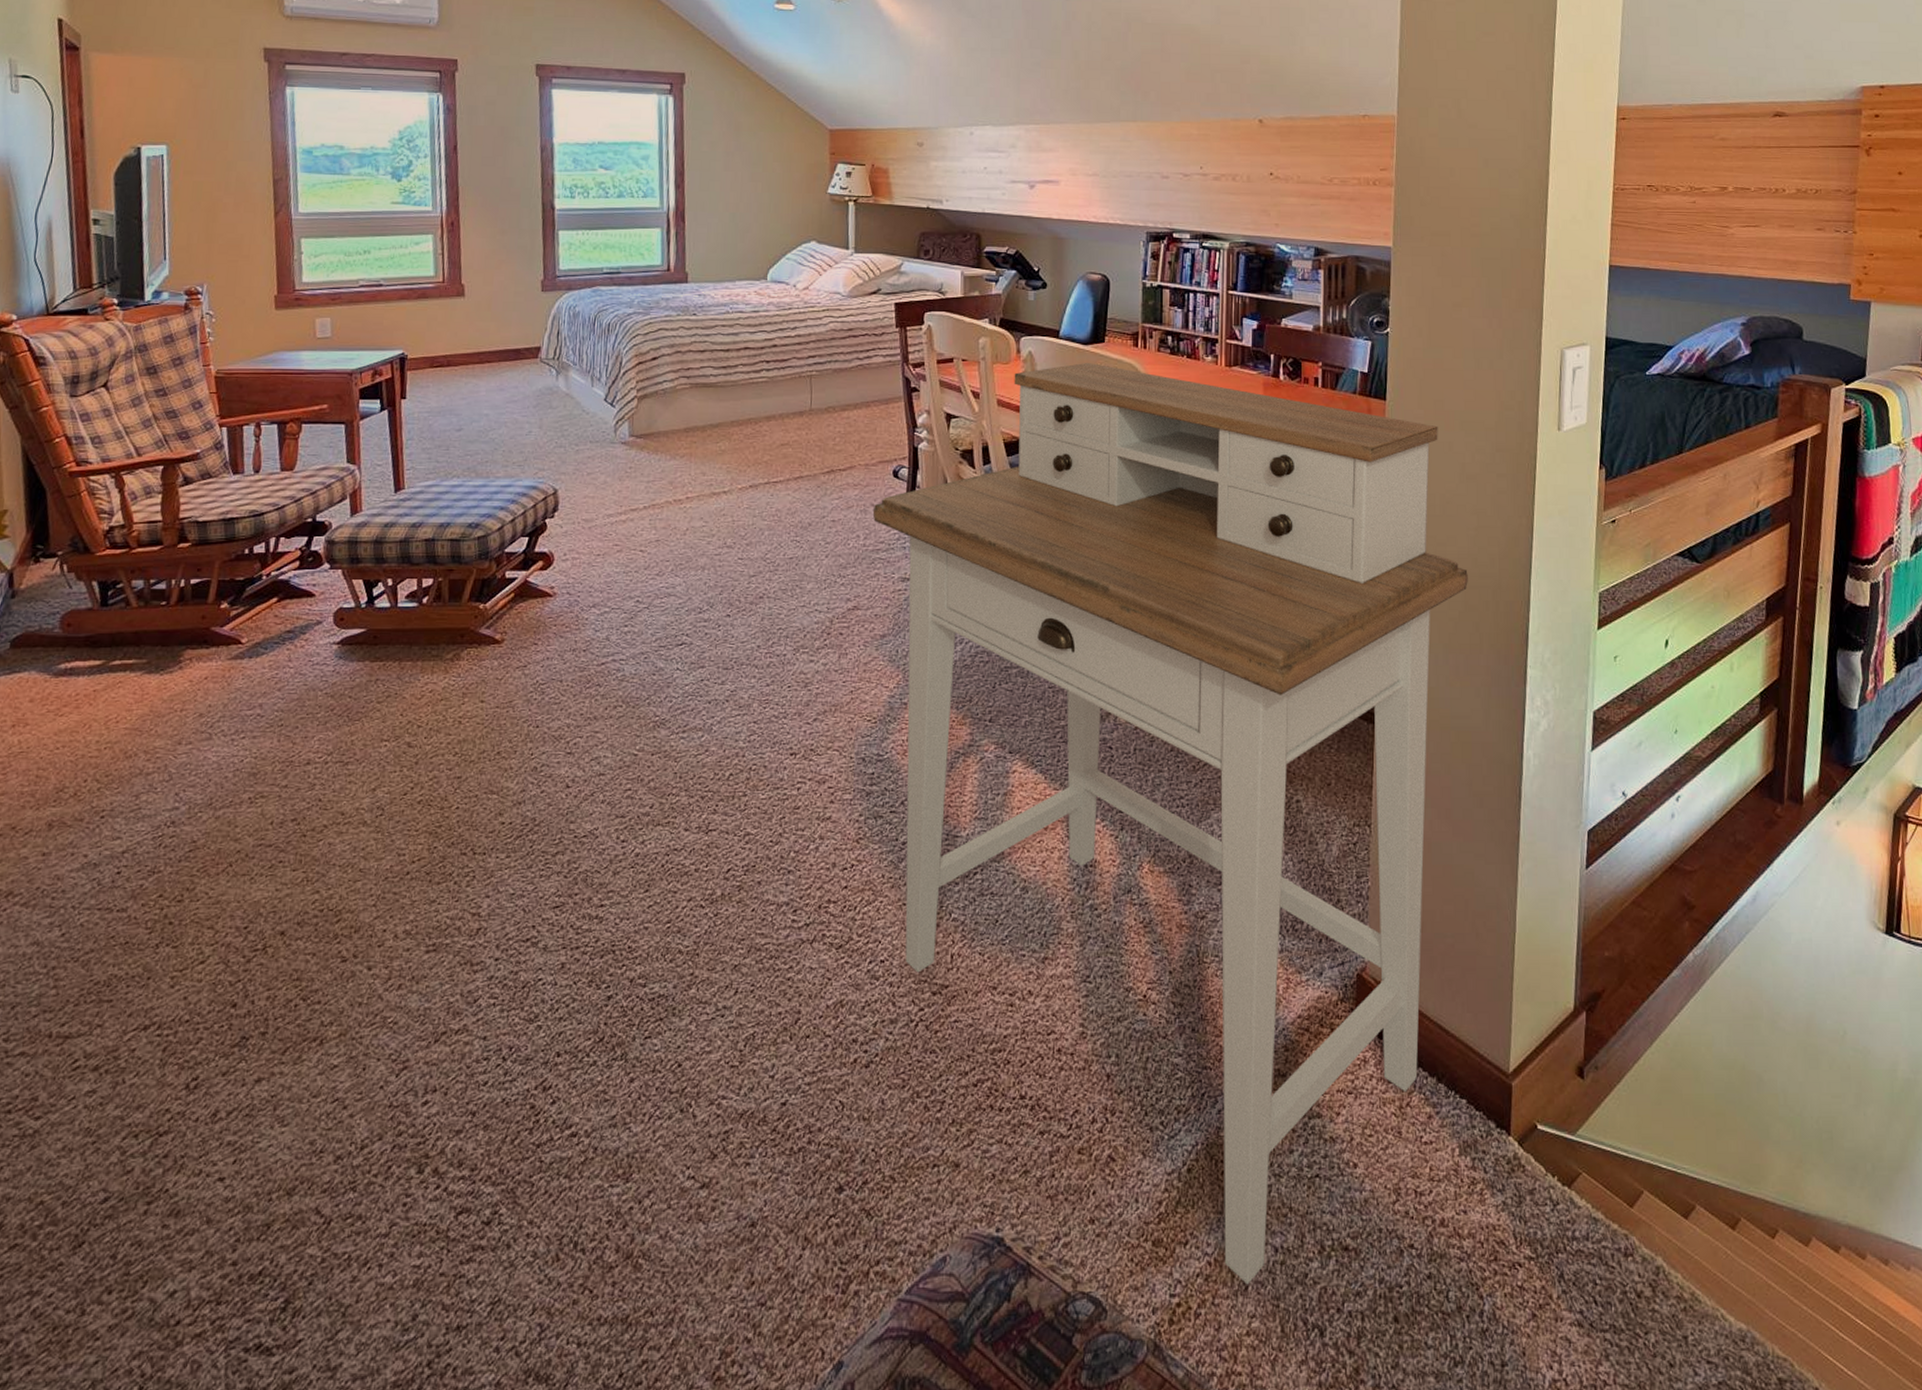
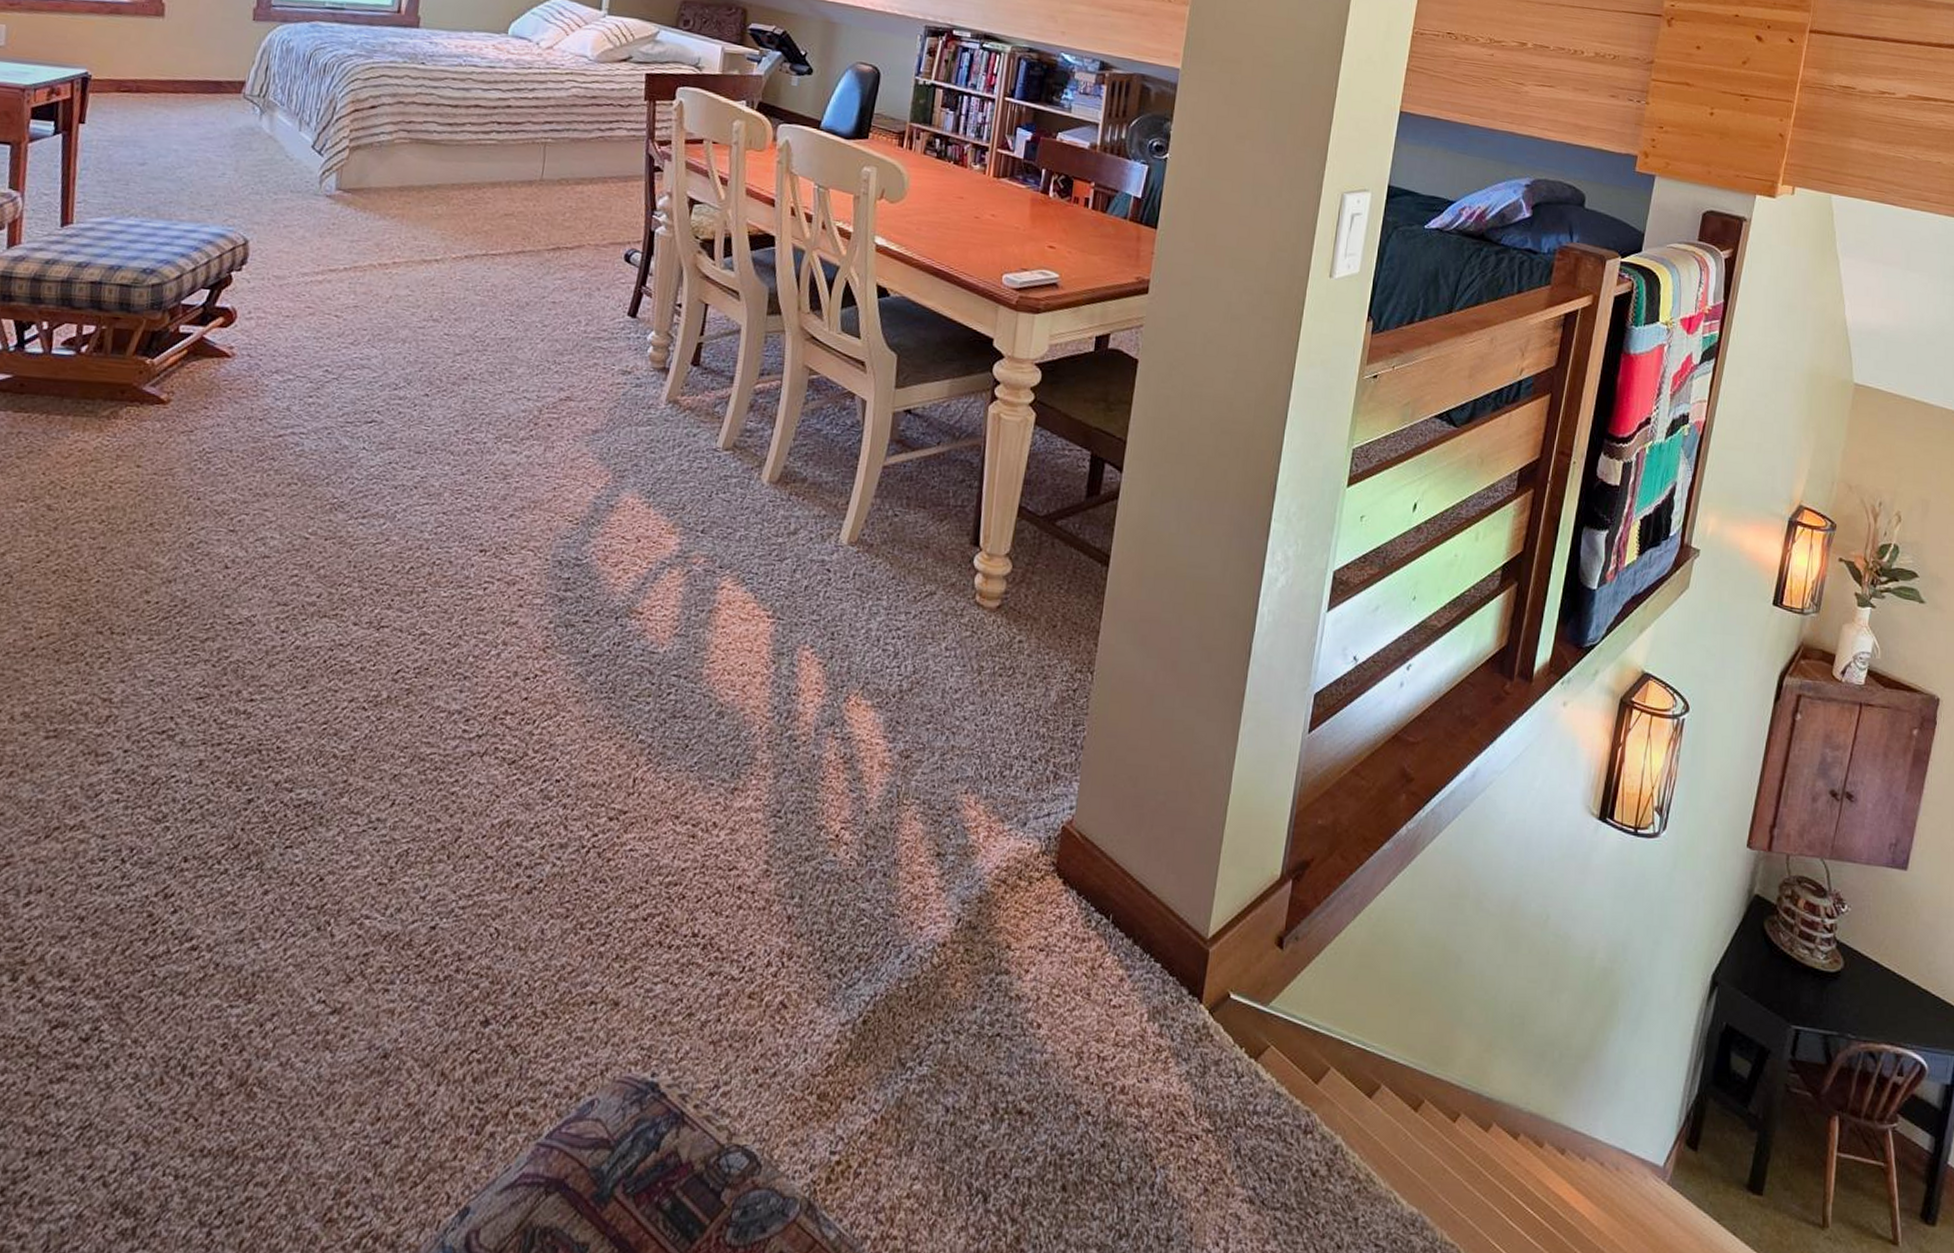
desk: present [872,363,1468,1285] -> none [583,158,1222,1145]

